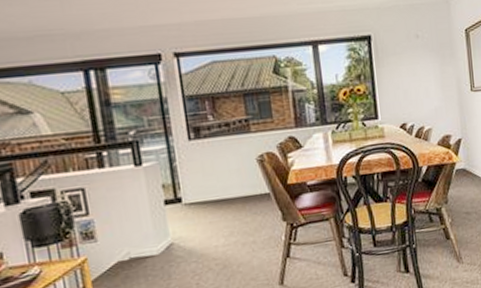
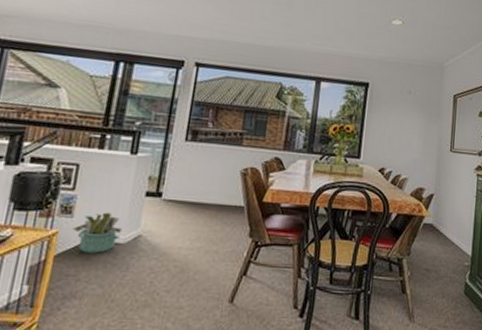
decorative plant: none [99,228,152,272] -> present [71,212,123,254]

